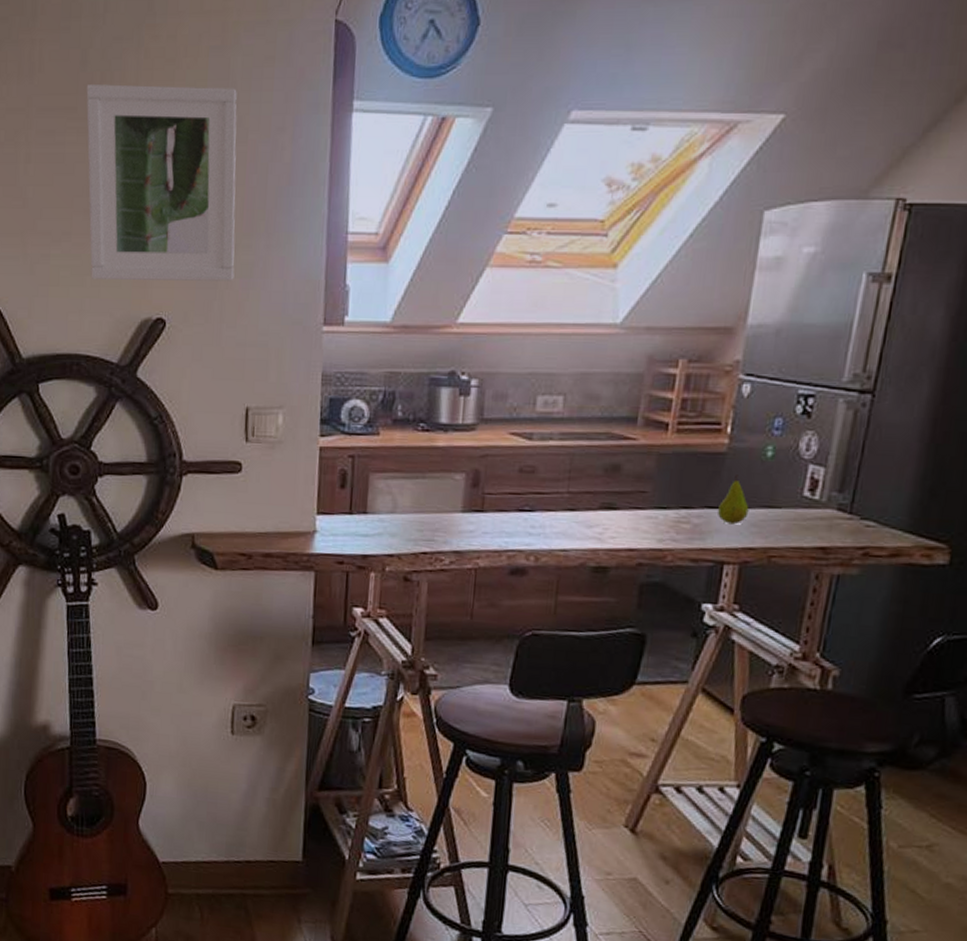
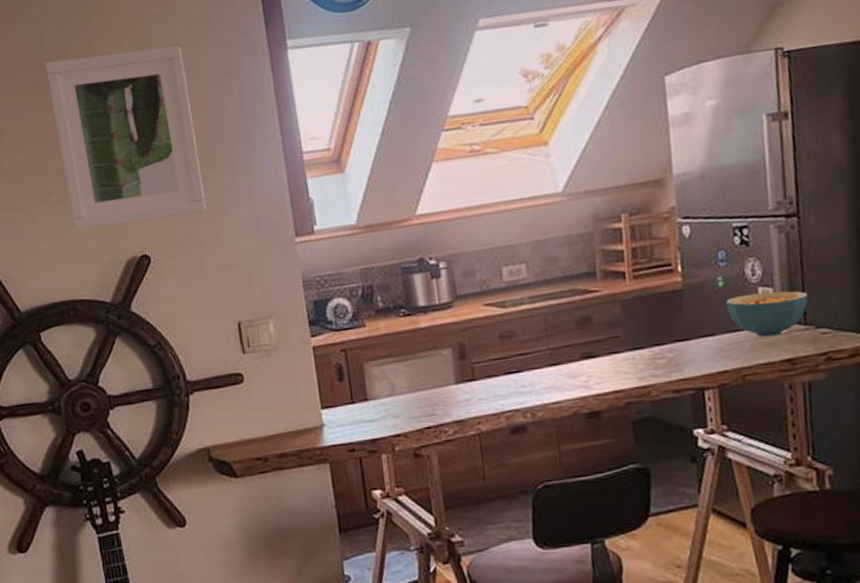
fruit: present [718,475,749,525] -> none [687,307,715,353]
cereal bowl: none [769,469,862,520] -> present [725,290,808,337]

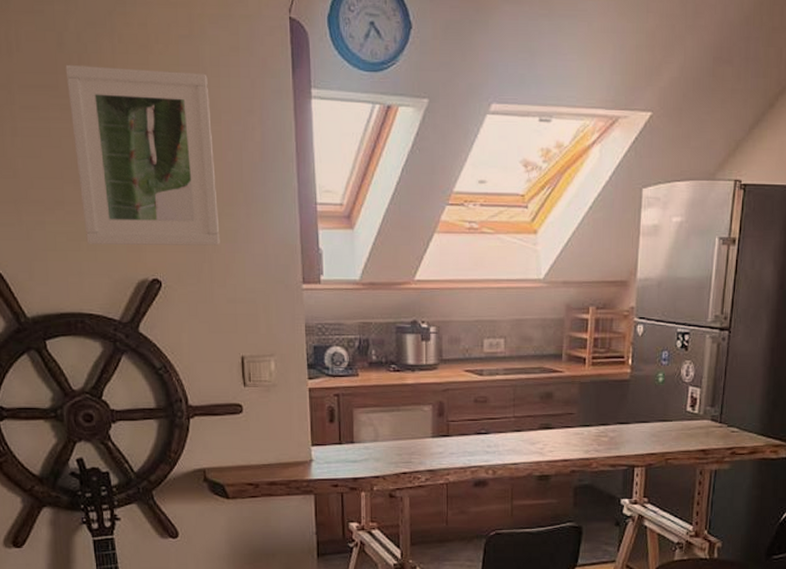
cereal bowl: present [725,290,808,337] -> none [662,391,726,429]

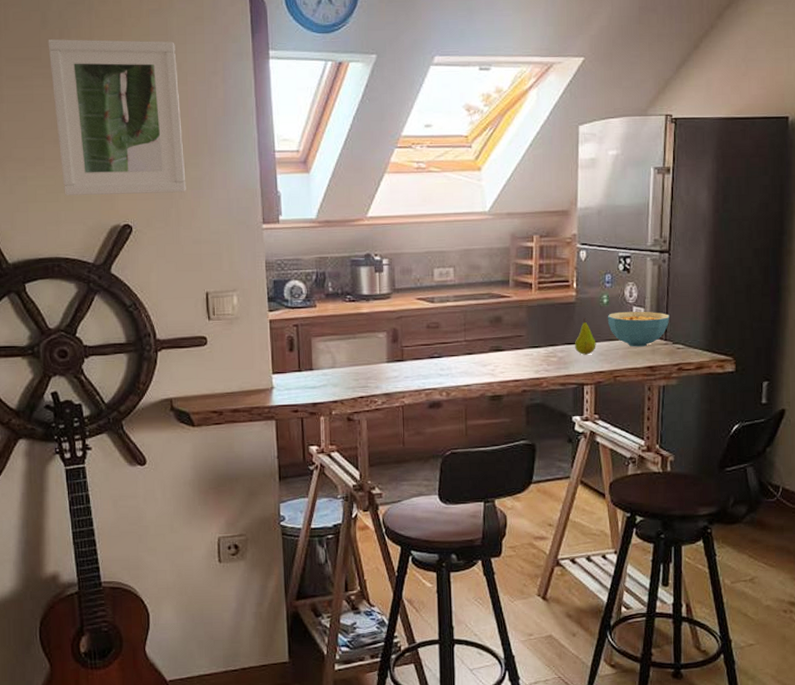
fruit: none [627,397,649,436] -> present [575,318,596,355]
cereal bowl: none [662,391,726,429] -> present [607,311,670,347]

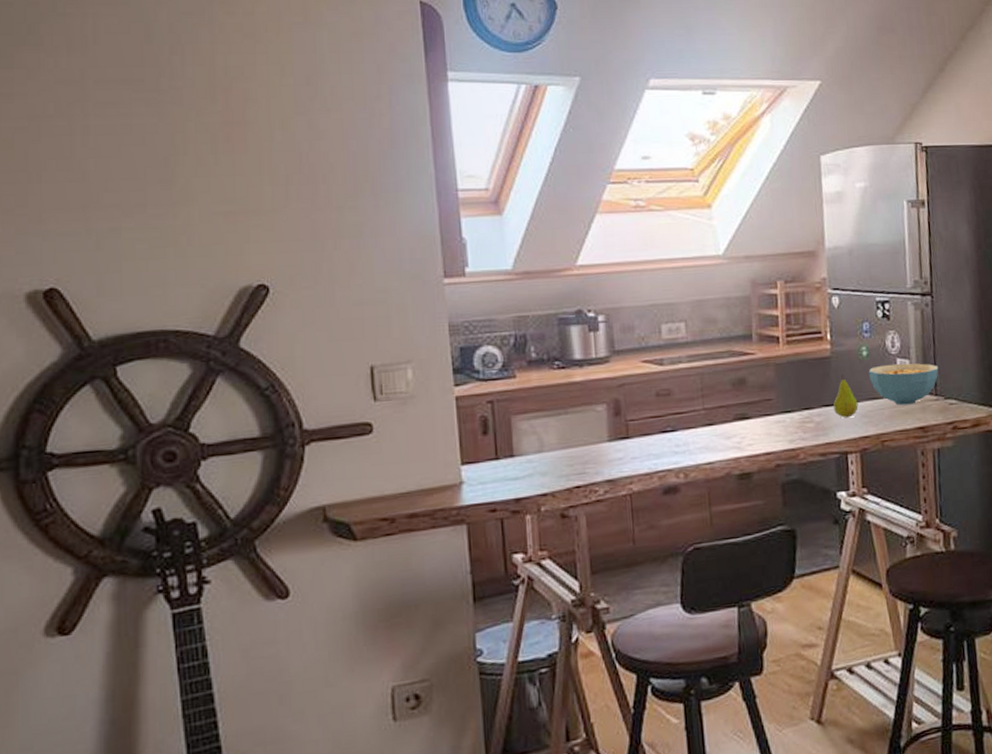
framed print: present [48,39,186,195] -> none [153,57,342,250]

